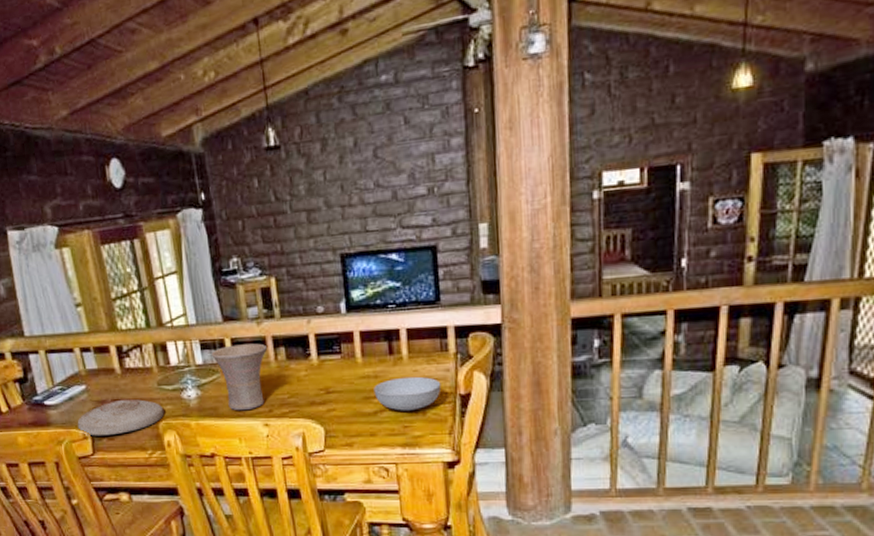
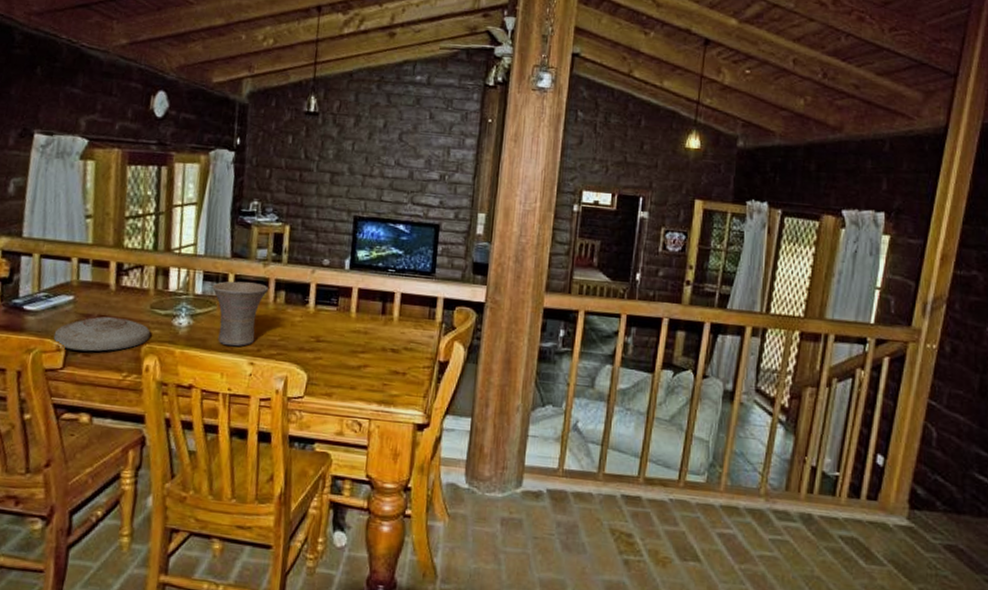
serving bowl: present [374,376,441,411] -> none [361,337,424,370]

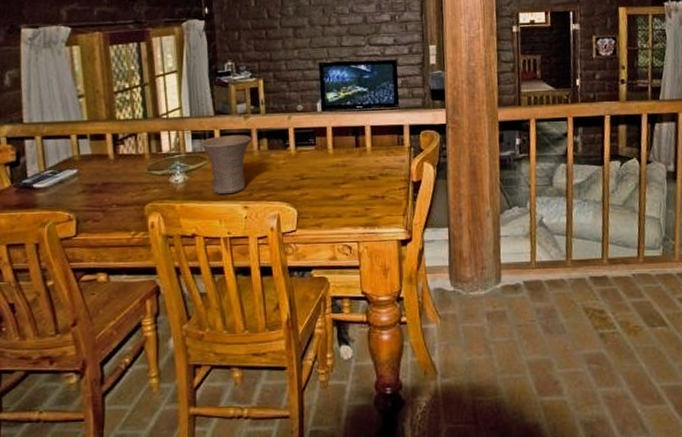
plate: present [53,316,151,352] -> none [64,183,151,218]

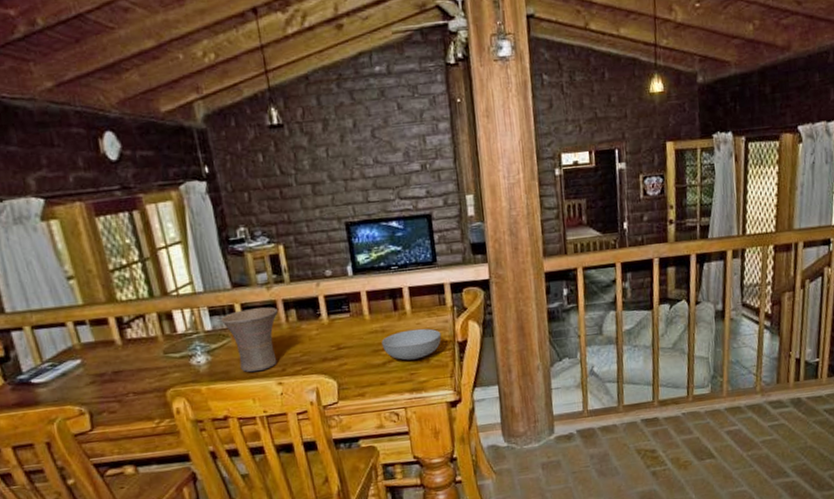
serving bowl: none [342,166,398,196] -> present [381,328,442,360]

